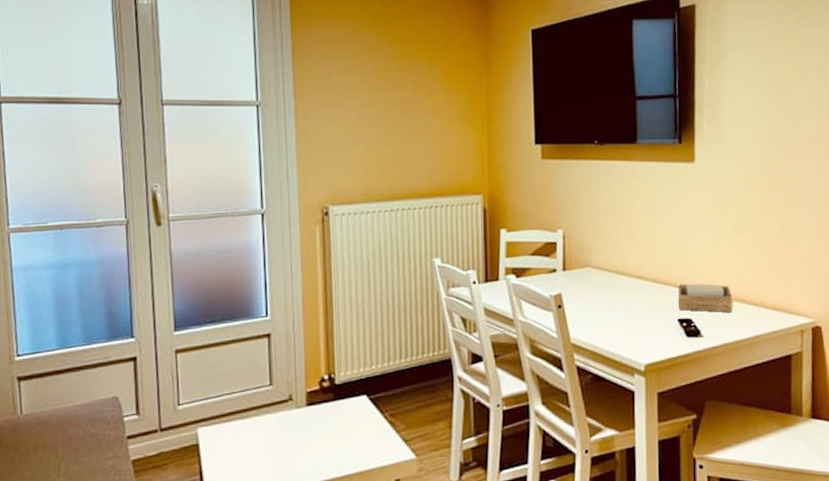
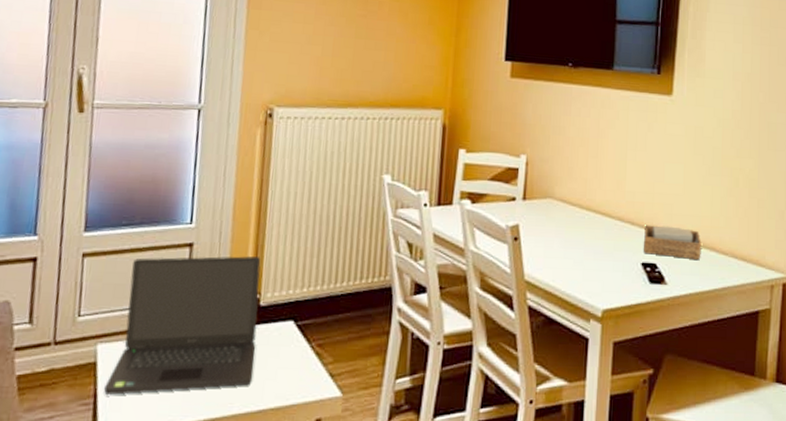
laptop: none [208,341,336,471] -> present [104,256,261,395]

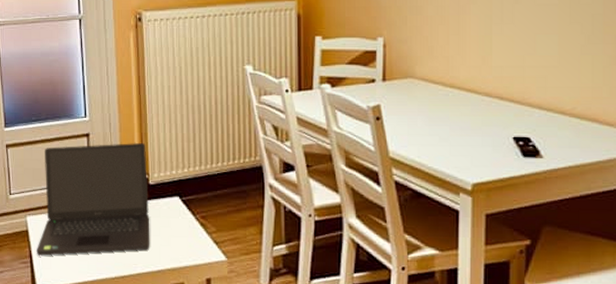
napkin holder: present [644,225,702,261] -> none [515,99,581,133]

